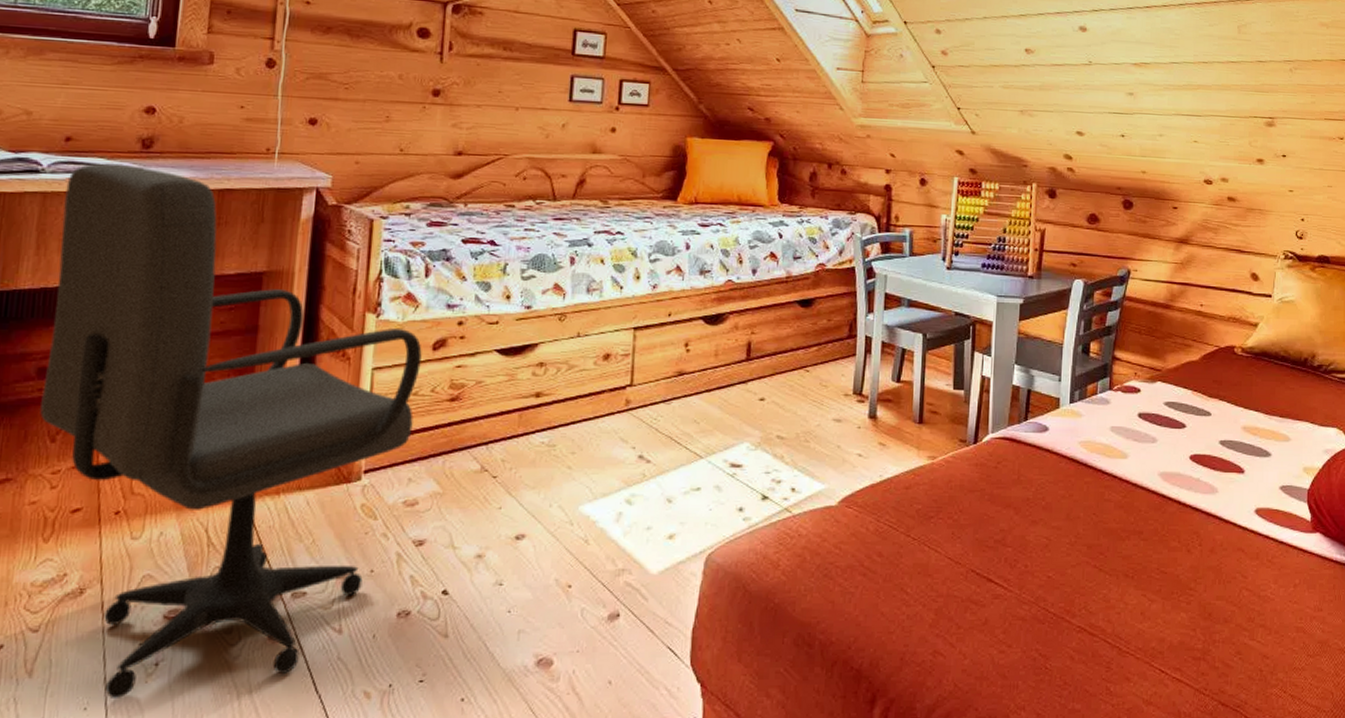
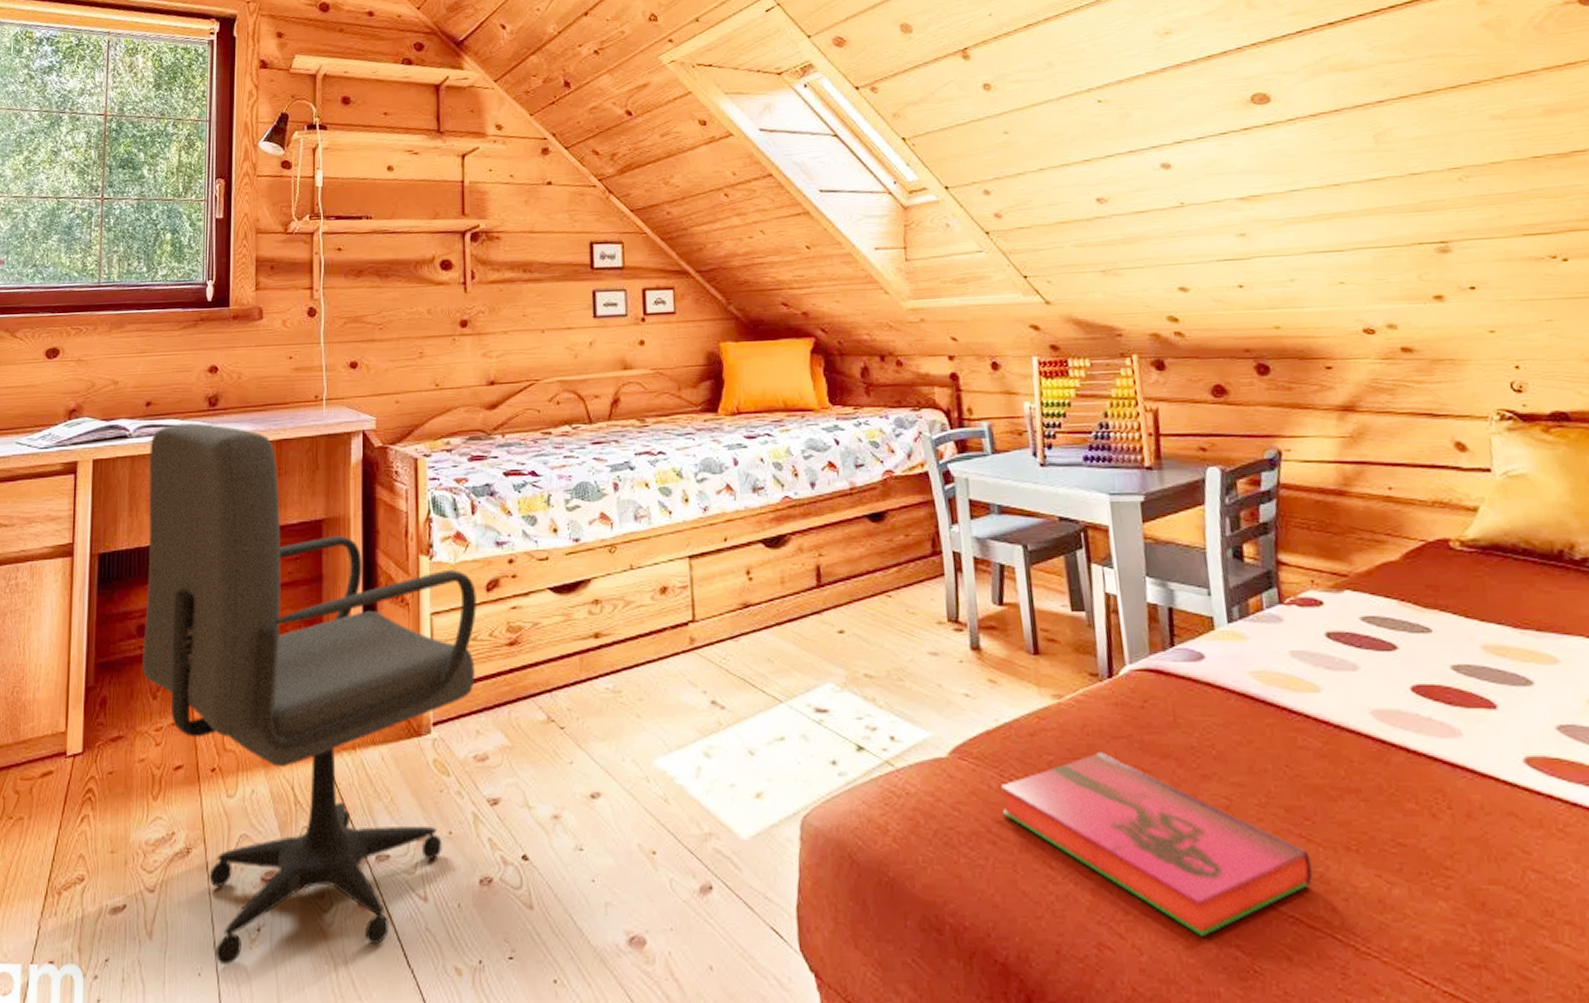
hardback book: none [874,503,1100,643] -> present [999,752,1313,936]

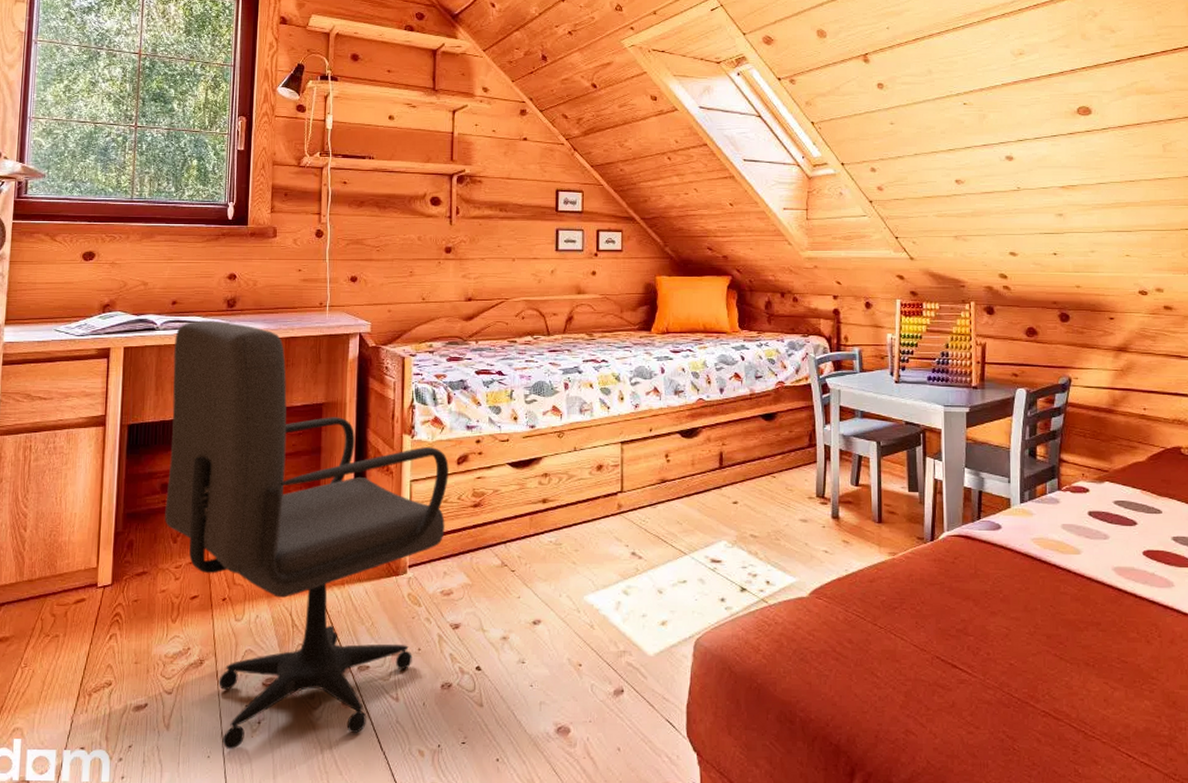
hardback book: present [999,752,1313,936] -> none [844,595,1061,725]

